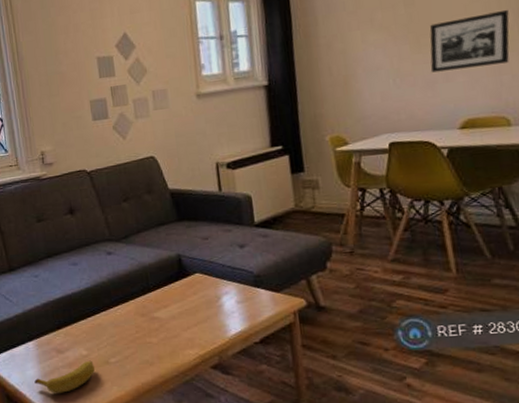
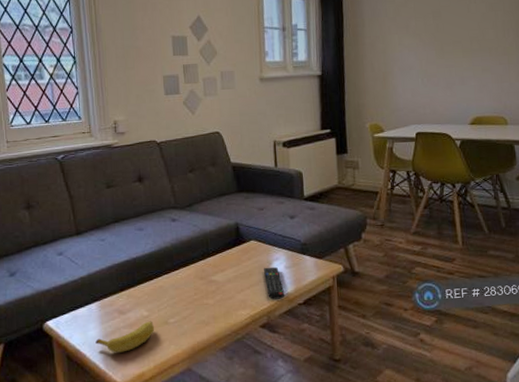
remote control: none [211,302,239,338] -> present [263,267,285,300]
picture frame: present [429,10,510,73] -> none [450,30,510,76]

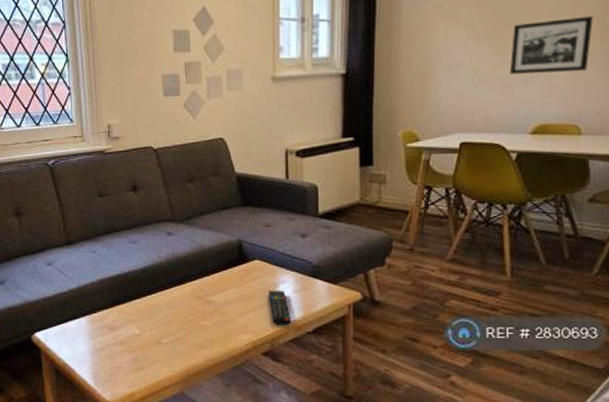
banana: present [95,321,154,353] -> none [84,339,146,370]
picture frame: none [450,30,510,76] -> present [509,17,593,74]

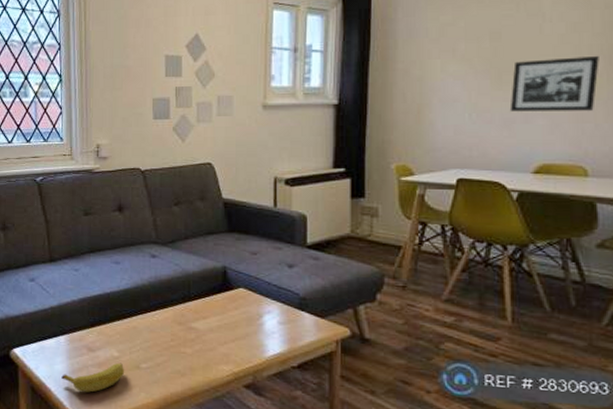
banana: none [84,339,146,370] -> present [61,362,124,393]
remote control: present [267,290,292,326] -> none [251,320,276,359]

